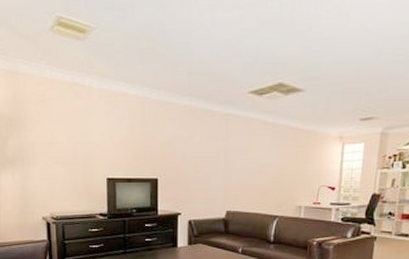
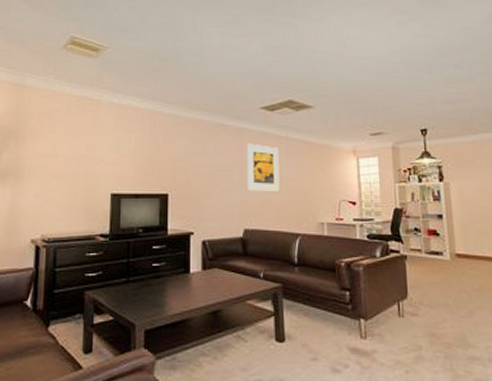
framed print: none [232,130,264,177] -> present [247,143,280,191]

